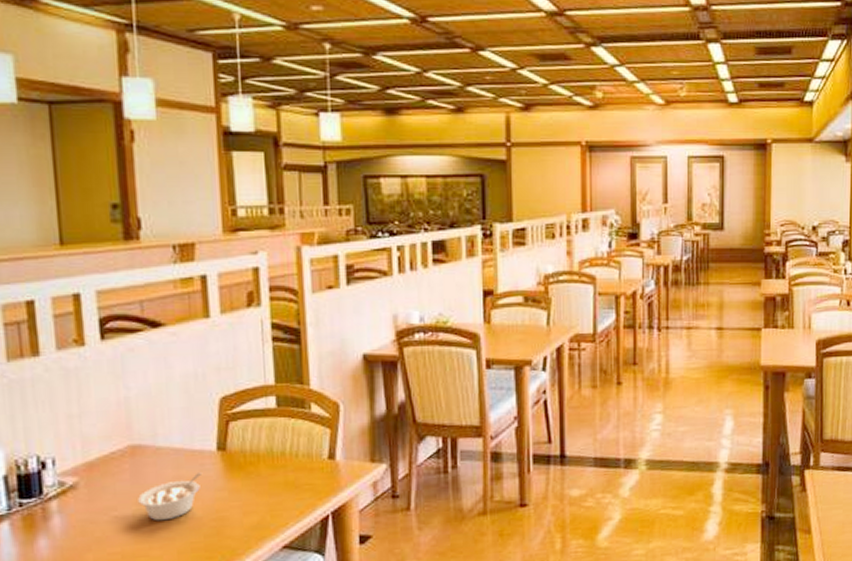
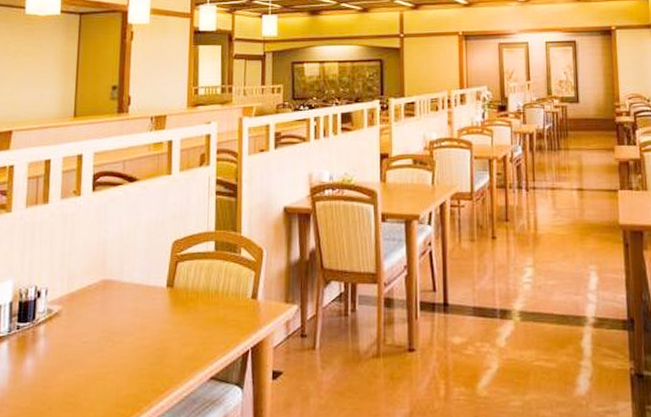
legume: present [138,472,201,521] -> none [103,306,153,348]

